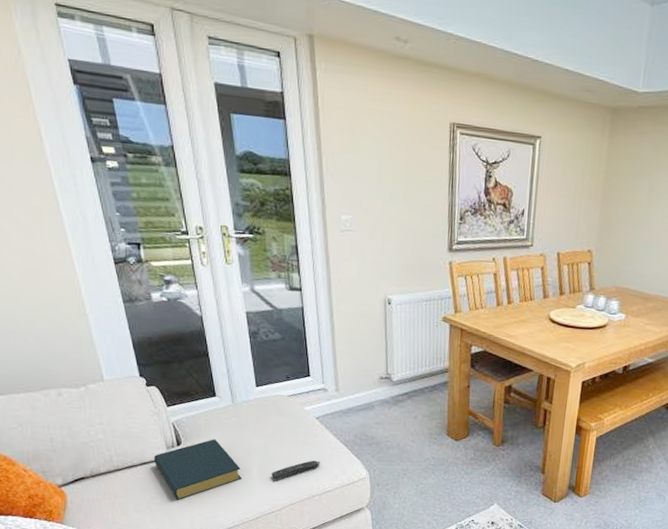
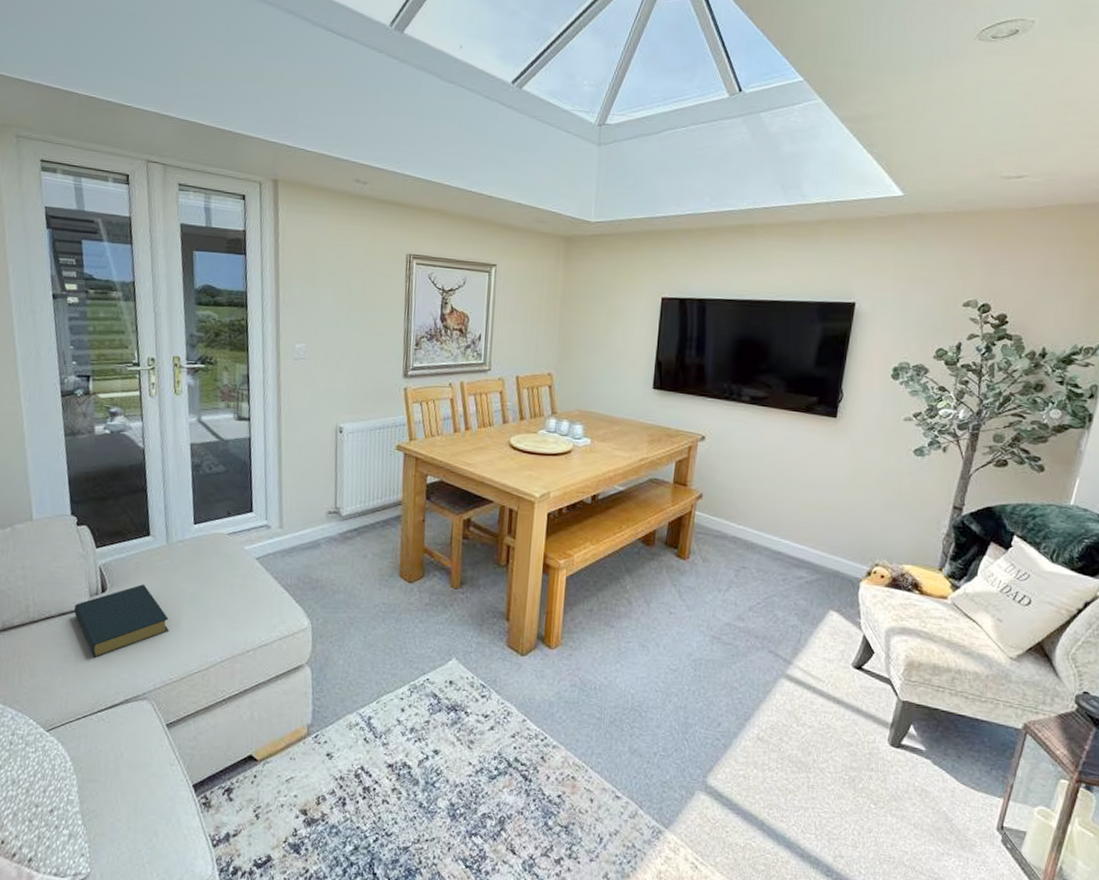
remote control: present [271,460,320,481] -> none [202,608,258,633]

